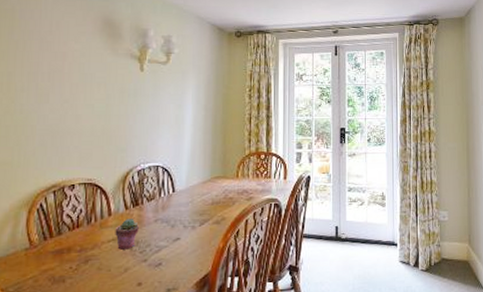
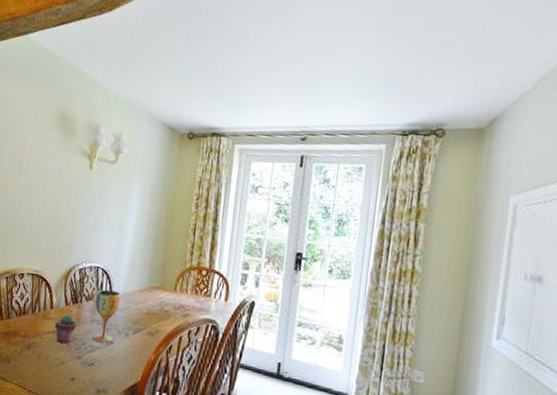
wine glass: none [157,187,183,240] -> present [92,289,120,343]

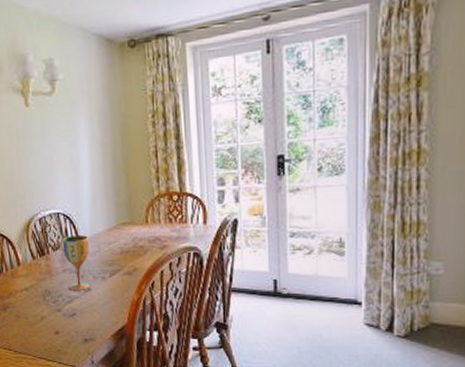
potted succulent: present [55,314,76,344] -> none [26,268,49,299]

